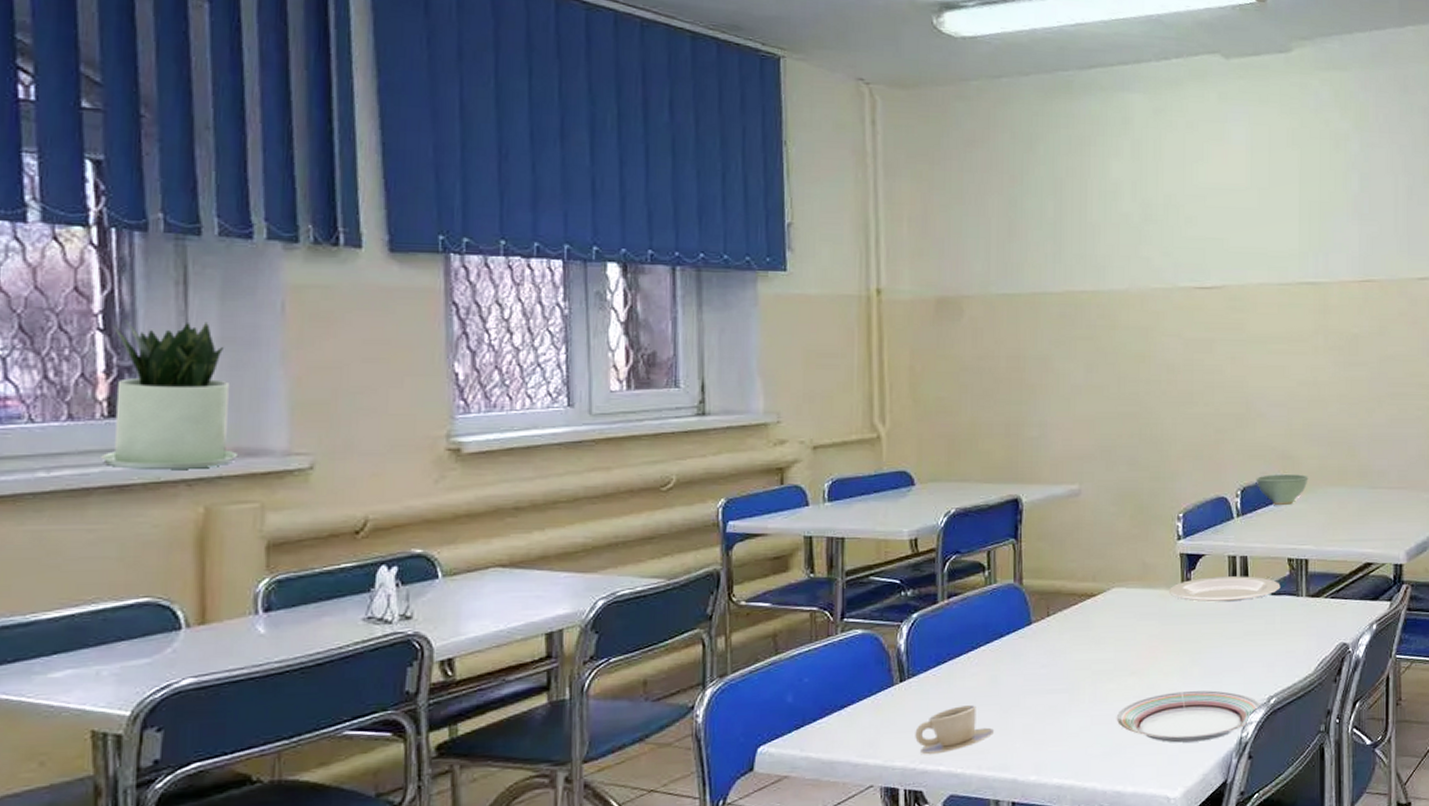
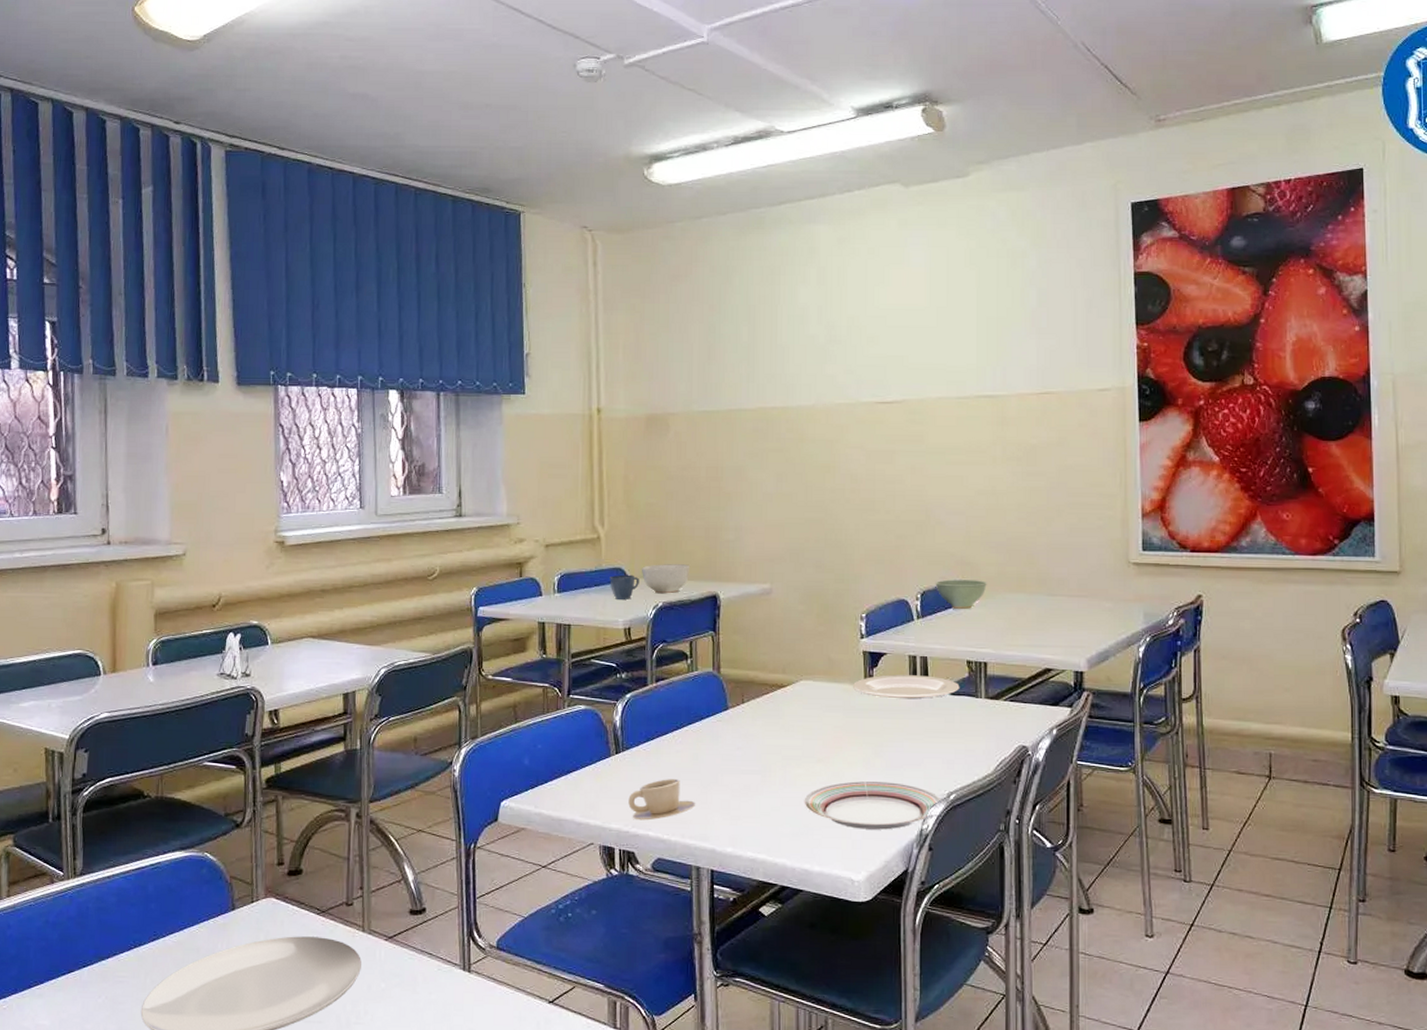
planter: present [101,318,239,471] -> none [53,439,138,554]
cup: none [892,478,928,507] -> present [609,574,639,600]
bowl: none [931,465,988,499] -> present [642,564,690,594]

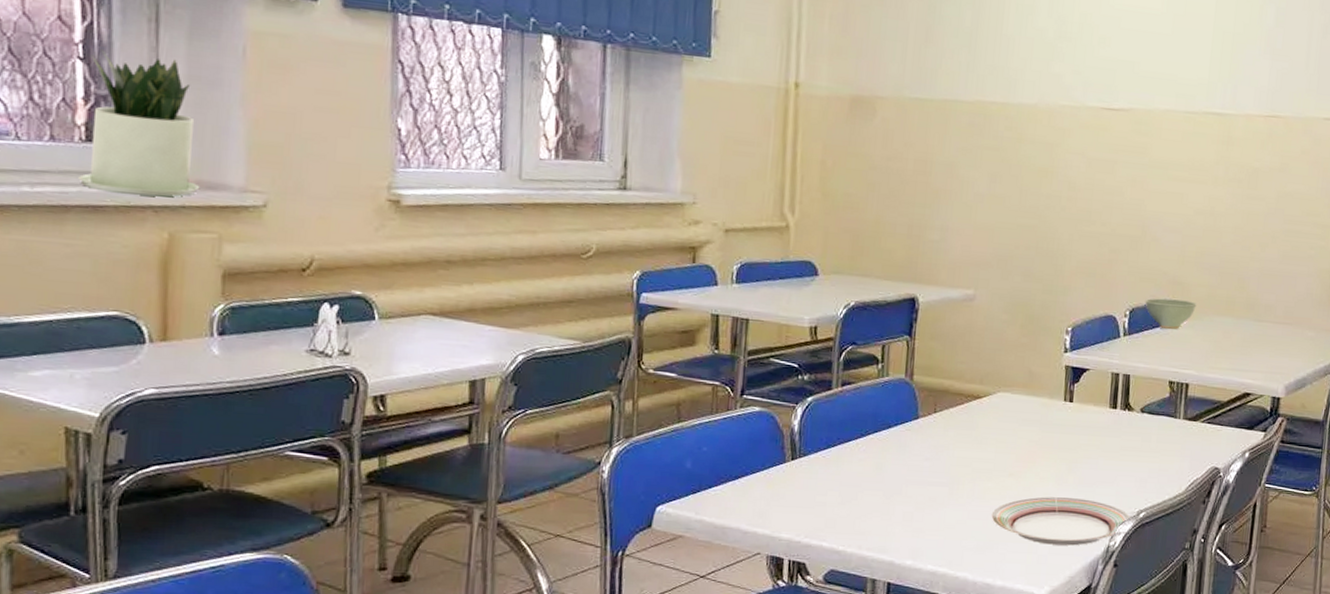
planter: none [53,439,138,554] -> present [78,50,200,197]
cup: present [609,574,639,600] -> none [796,268,831,296]
cup: present [628,779,696,821] -> none [802,488,877,531]
bowl: present [642,564,690,594] -> none [834,260,889,293]
plate: present [853,675,960,699] -> none [1052,391,1160,417]

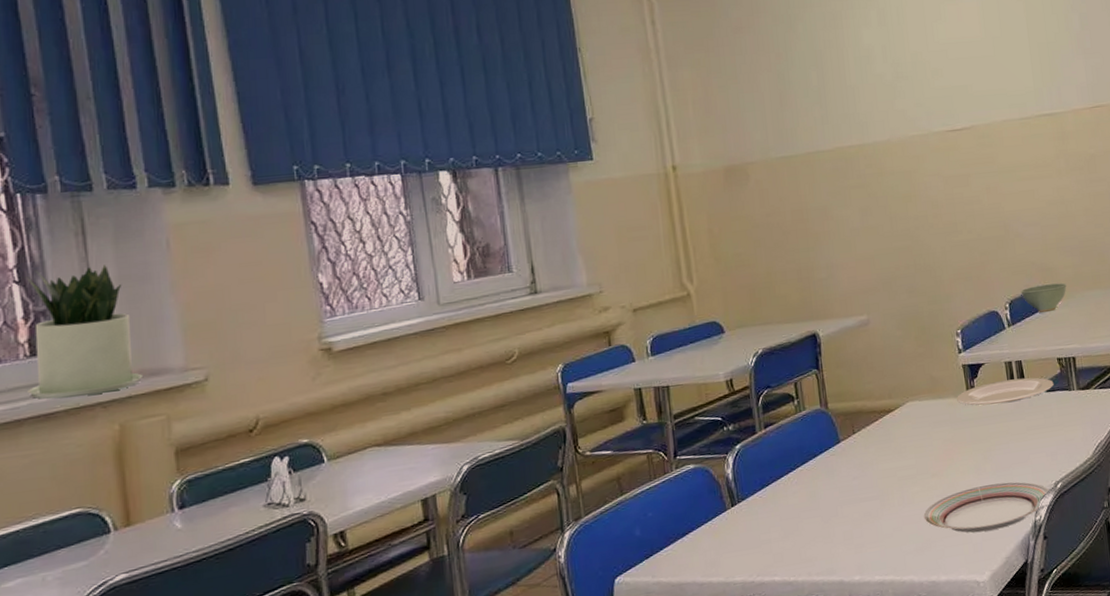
plate: none [1052,391,1160,417] -> present [957,377,1054,406]

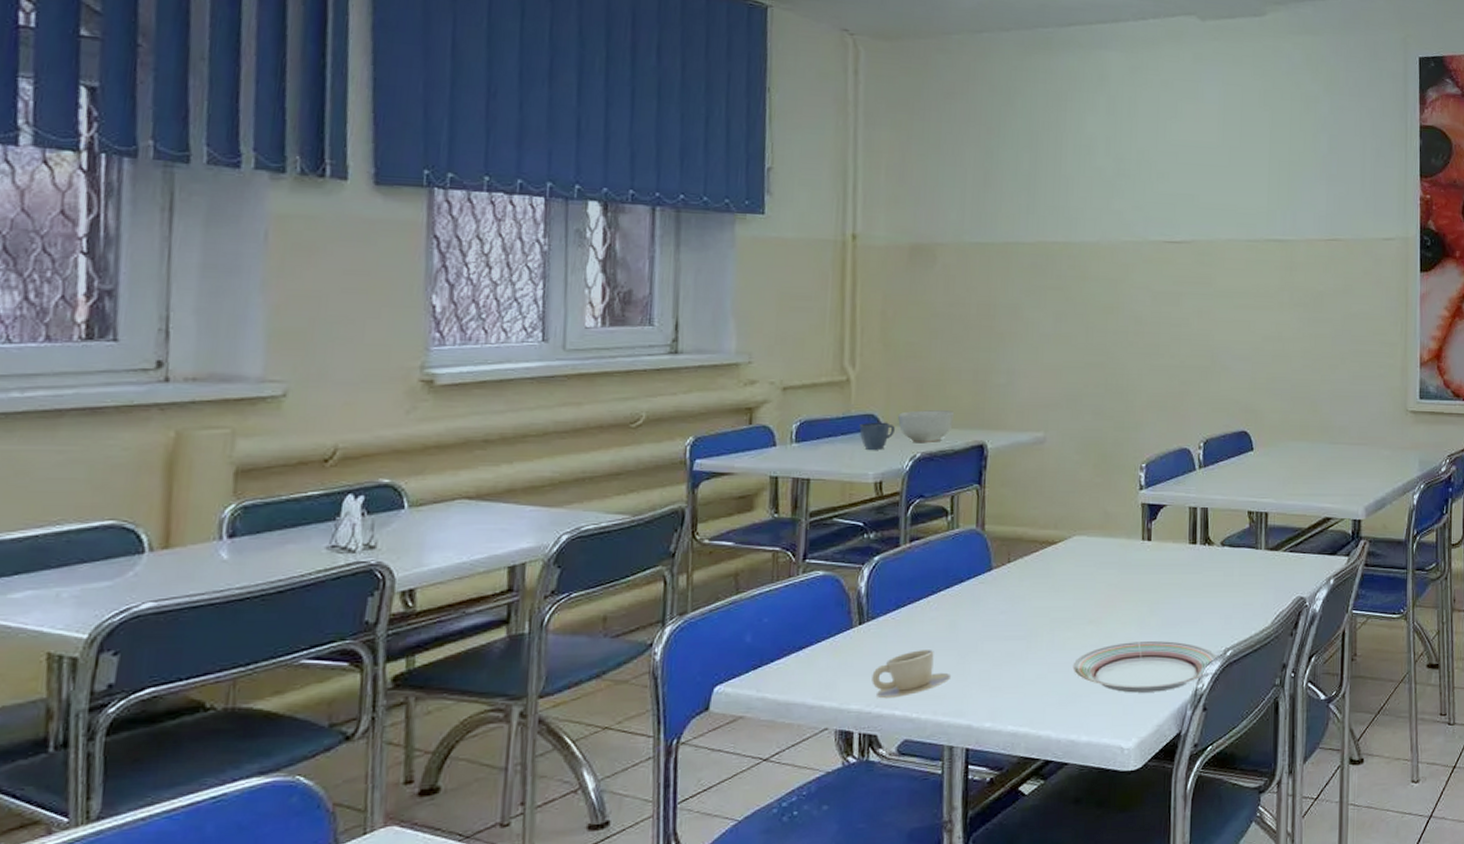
planter: present [27,264,144,399] -> none [75,243,213,394]
cup: none [705,326,736,353] -> present [859,422,895,450]
bowl: none [737,308,787,341] -> present [898,410,955,443]
cup: none [750,519,819,569] -> present [872,650,952,699]
plate: present [957,377,1054,406] -> none [1130,527,1240,553]
bowl: present [1020,282,1067,313] -> none [1218,427,1271,459]

